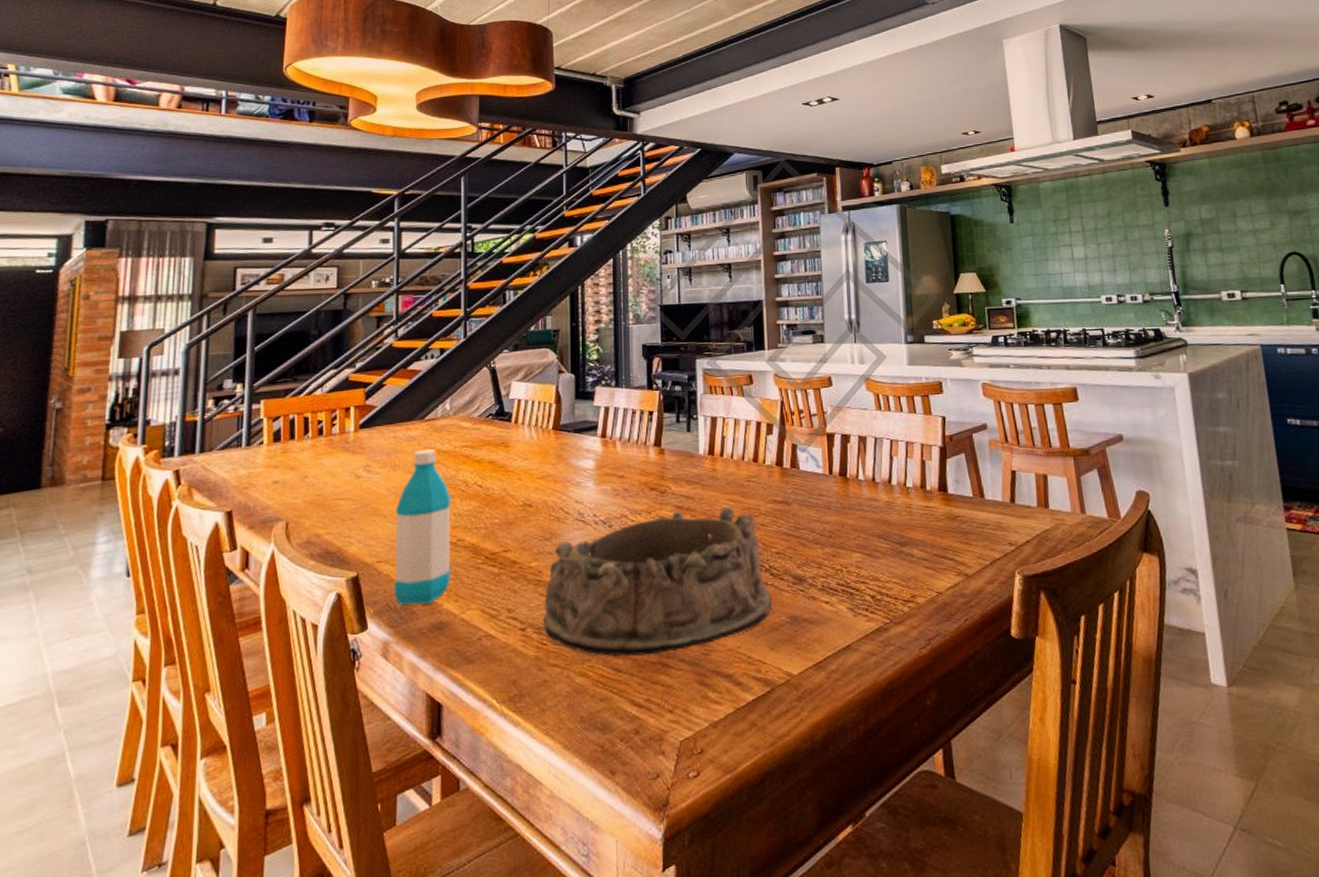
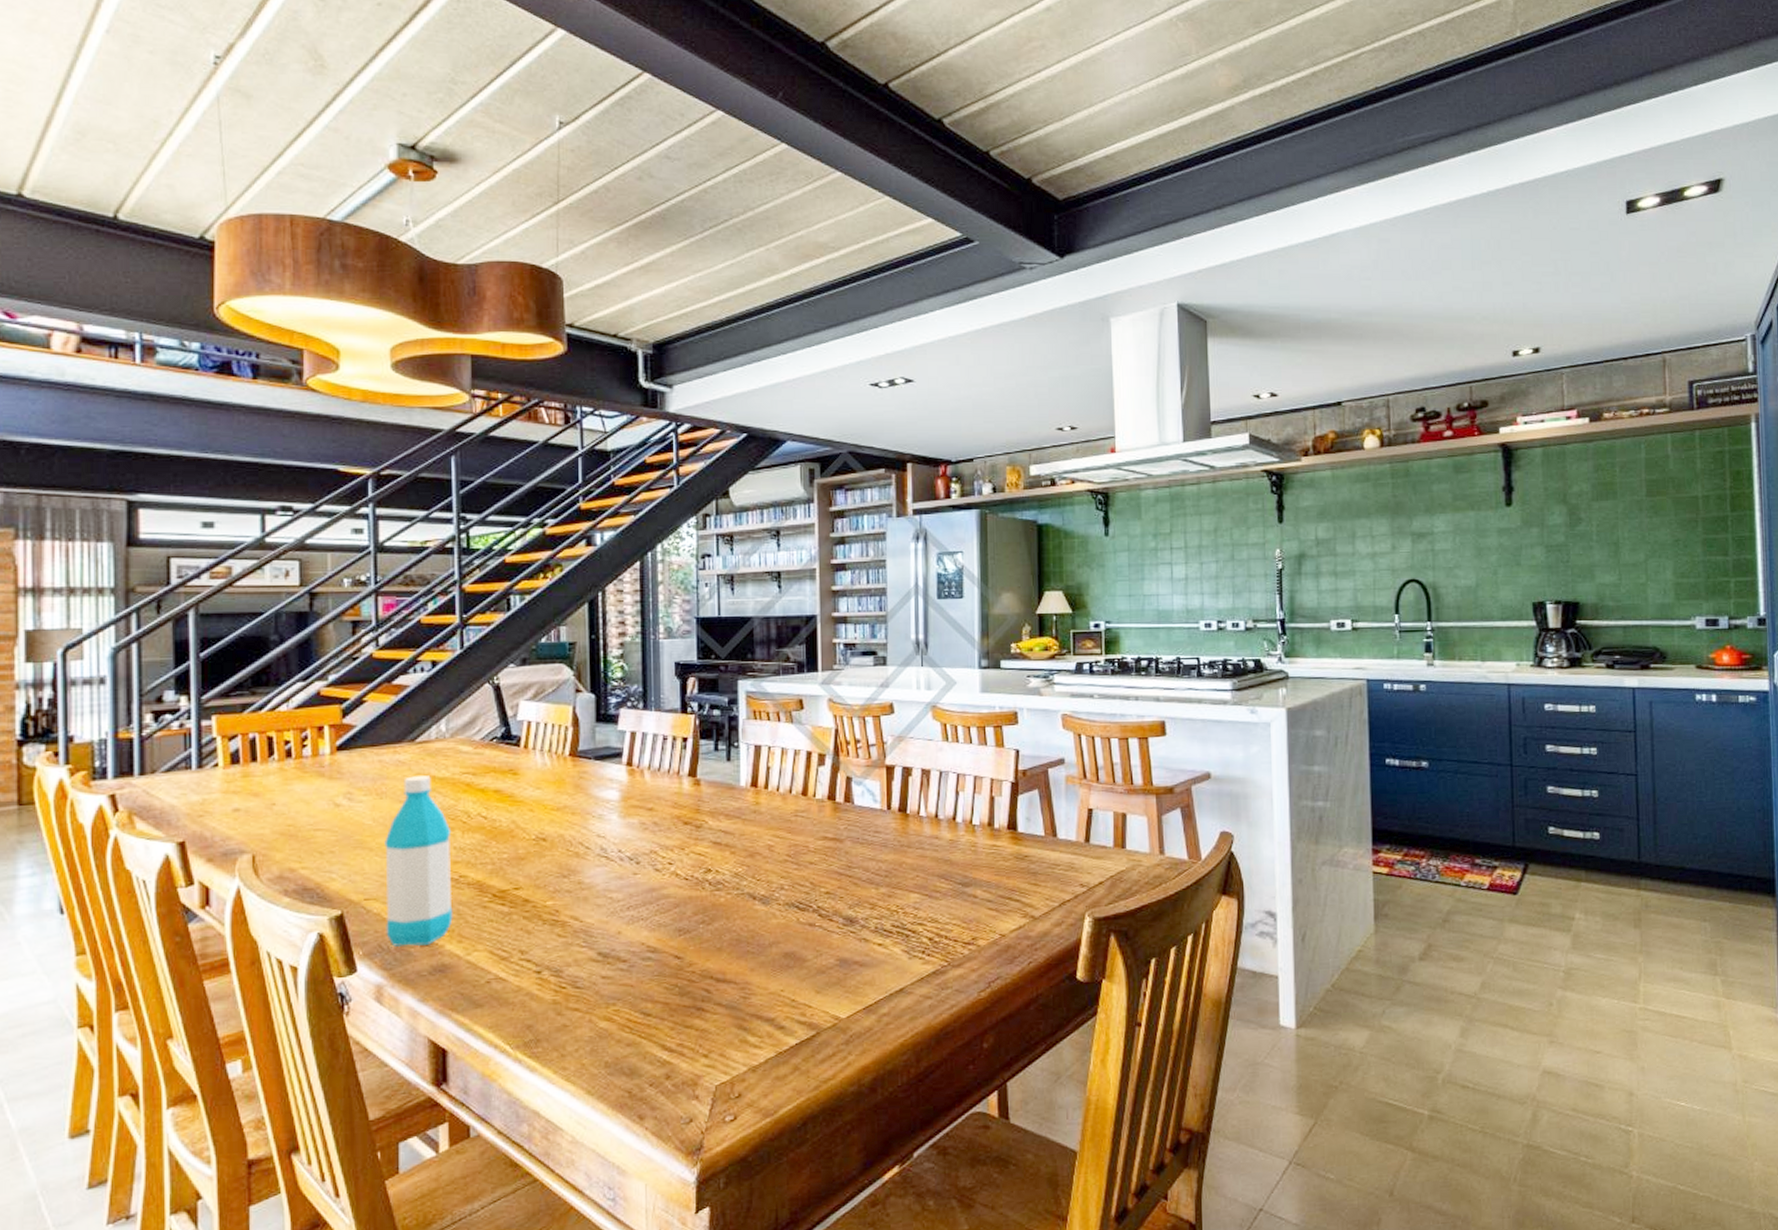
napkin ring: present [544,506,772,657] -> none [562,843,819,1001]

